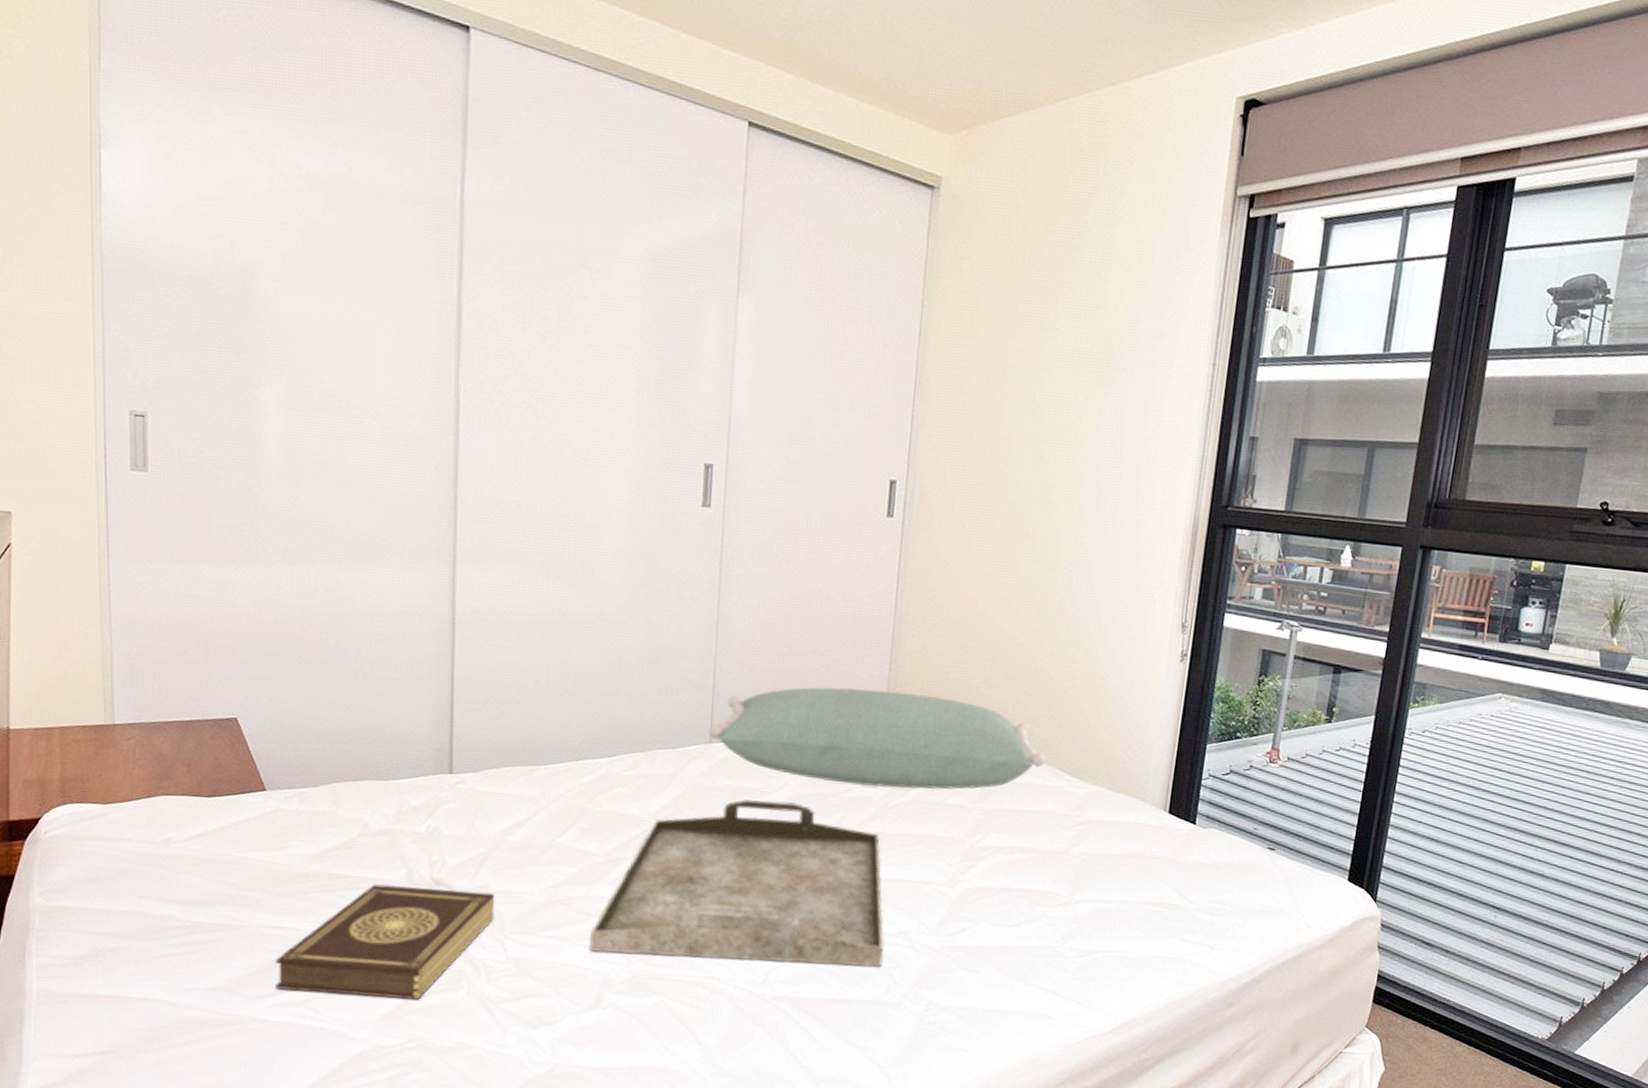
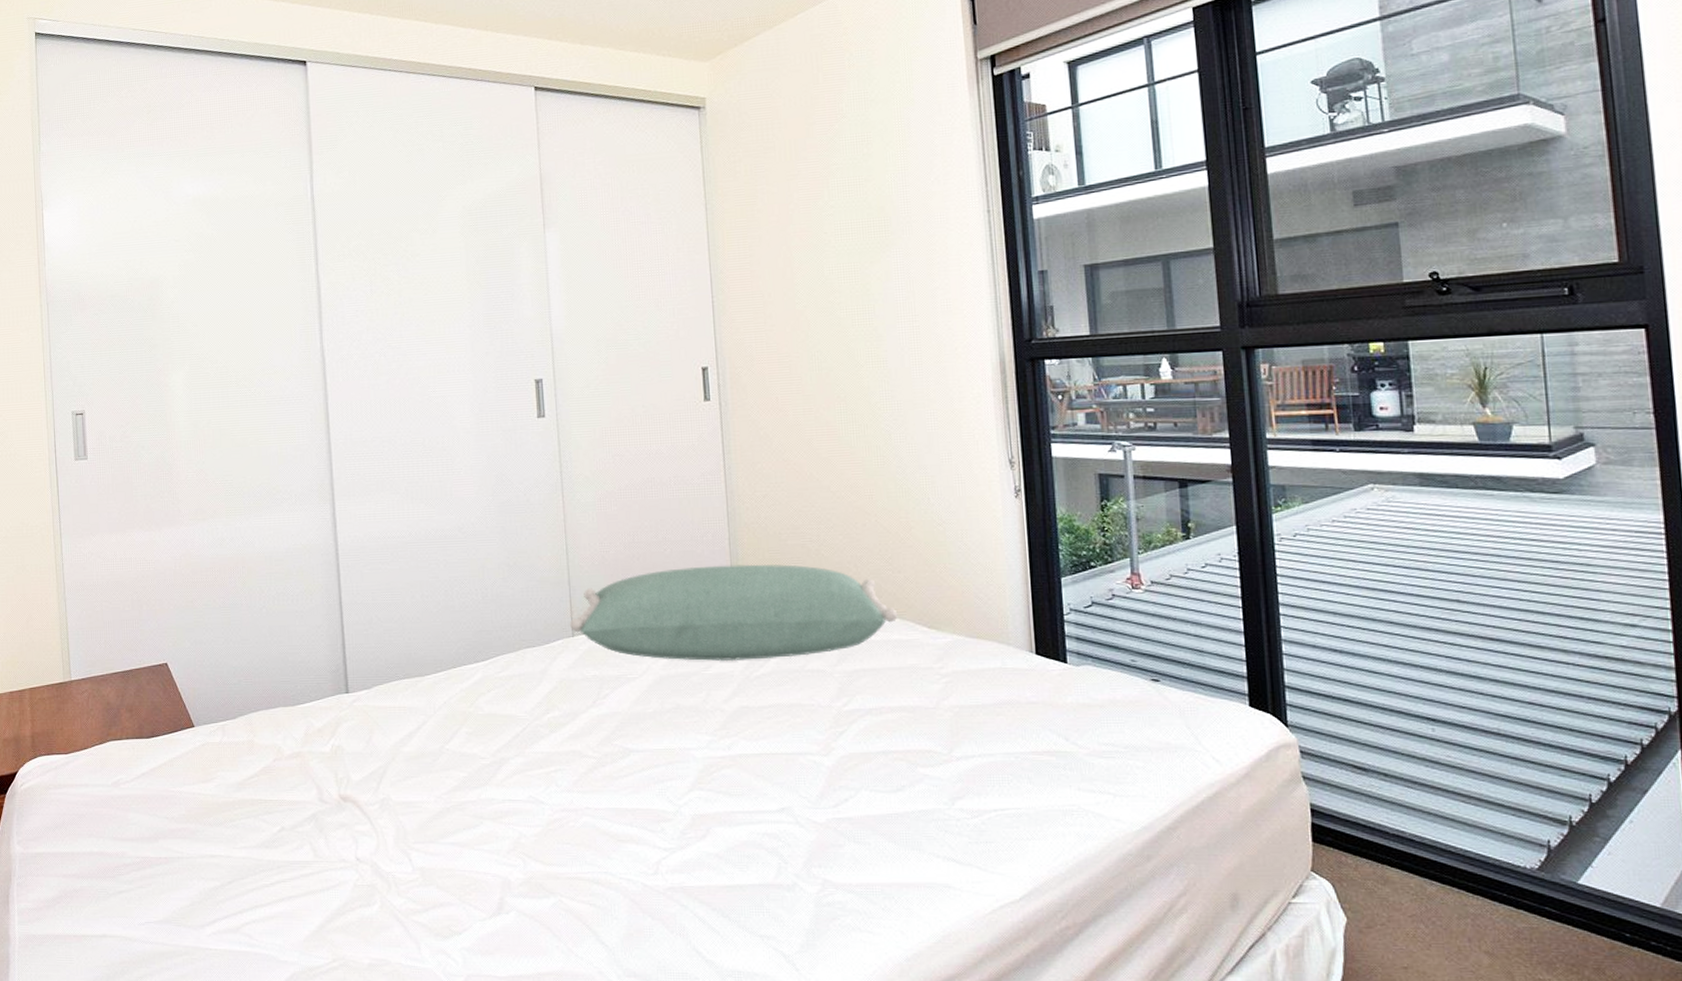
book: present [274,884,495,1000] -> none [212,805,398,919]
serving tray: present [590,799,884,967] -> none [486,684,770,856]

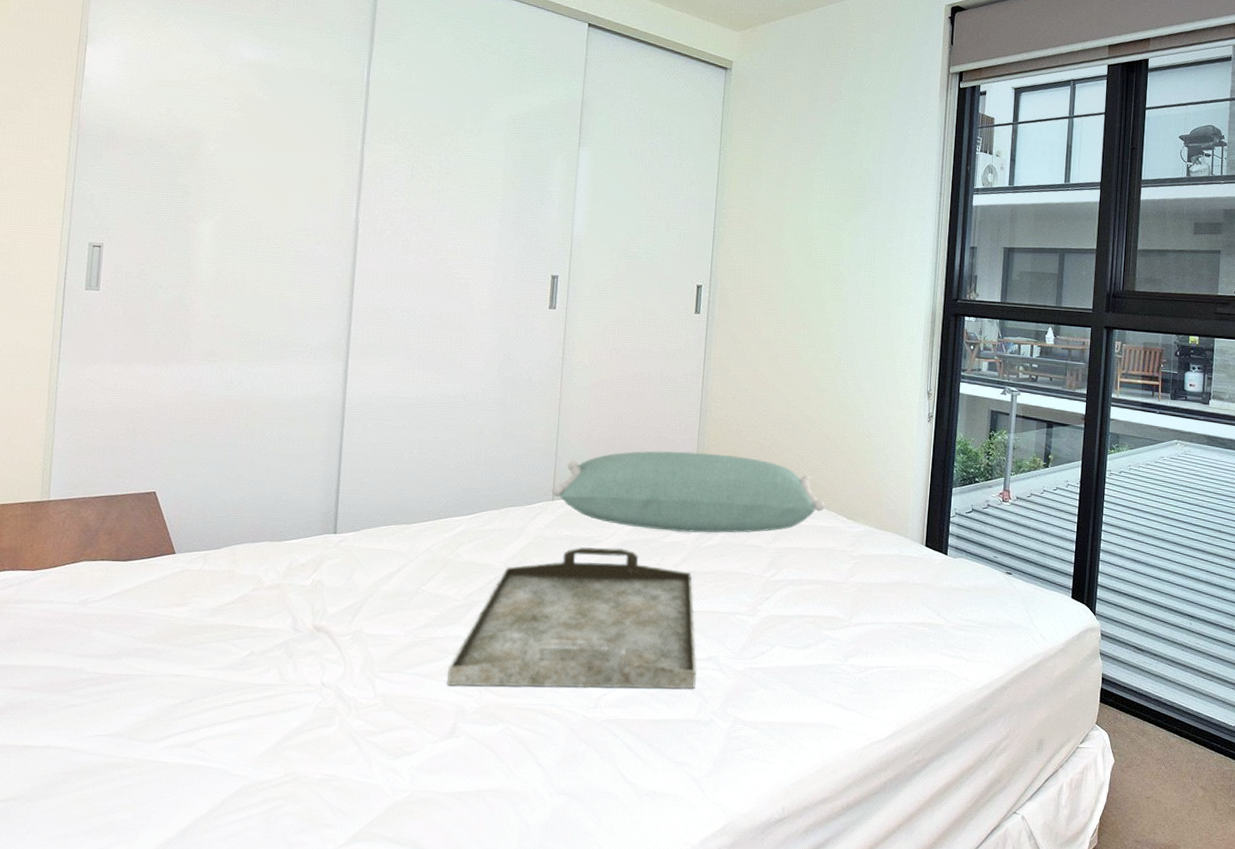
serving tray: none [486,684,770,856] -> present [447,547,697,689]

